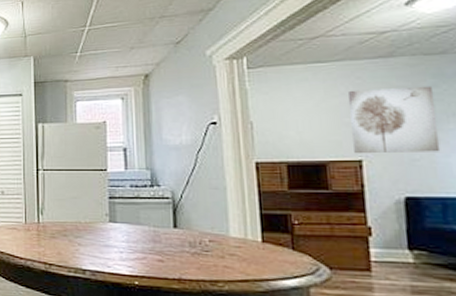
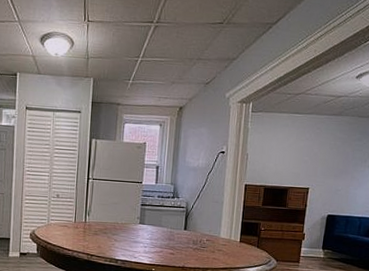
wall art: present [347,85,441,154] -> none [306,137,359,186]

